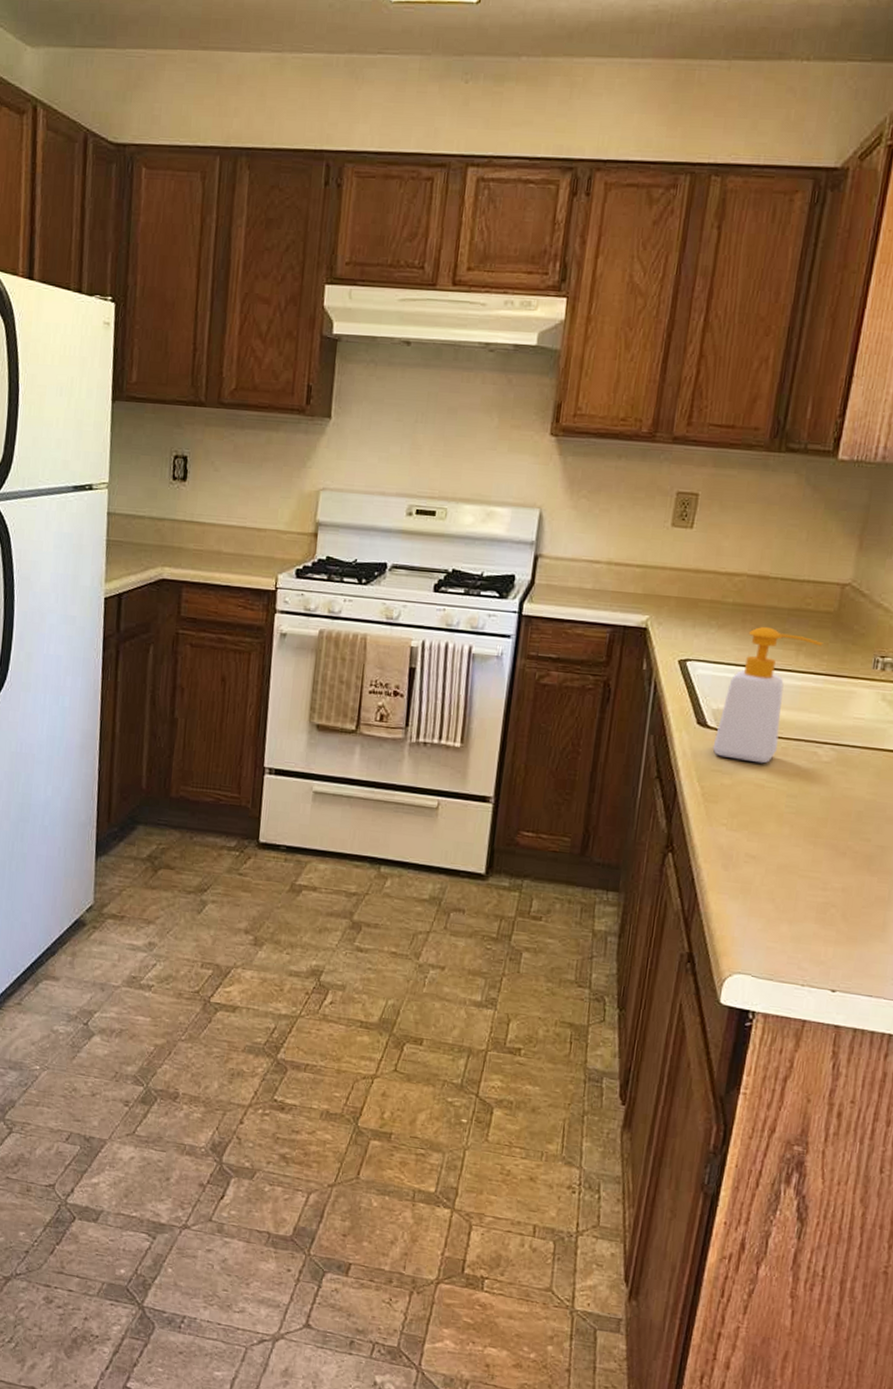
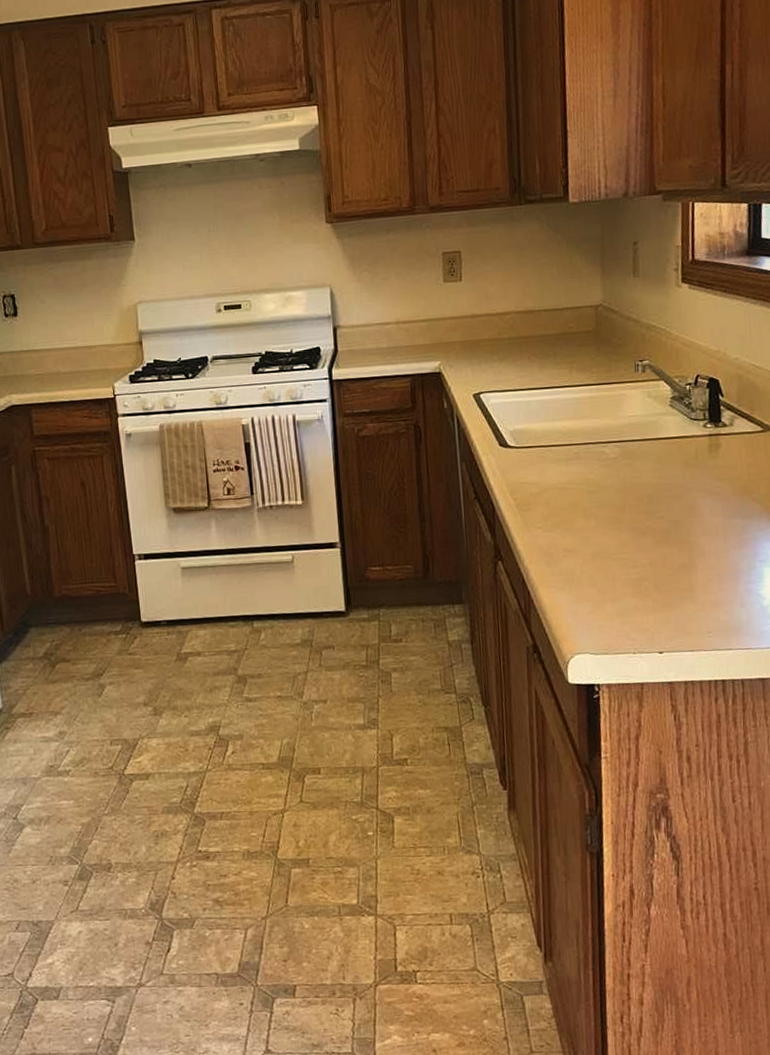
soap bottle: present [712,626,823,764] -> none [516,352,590,470]

